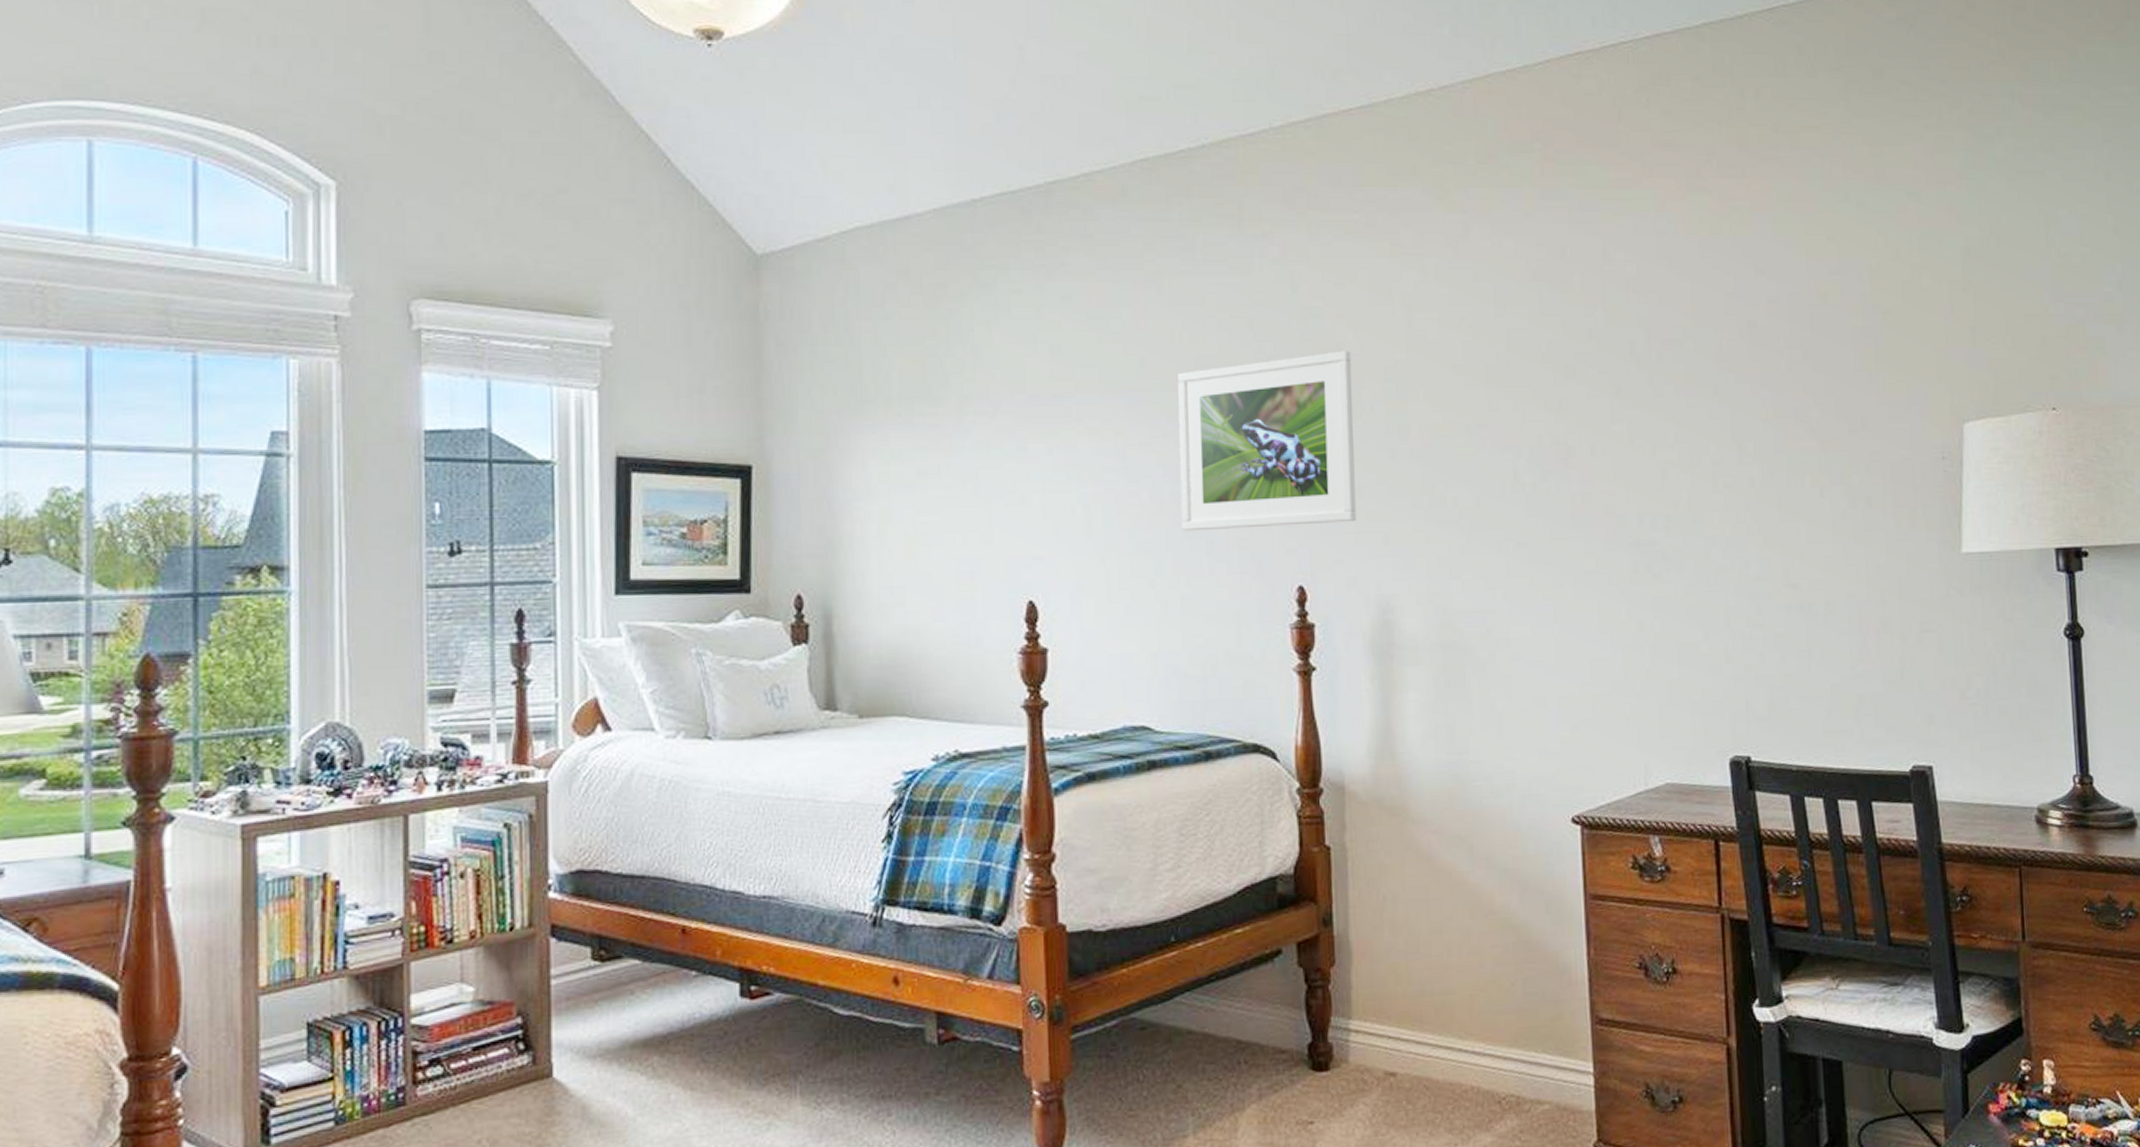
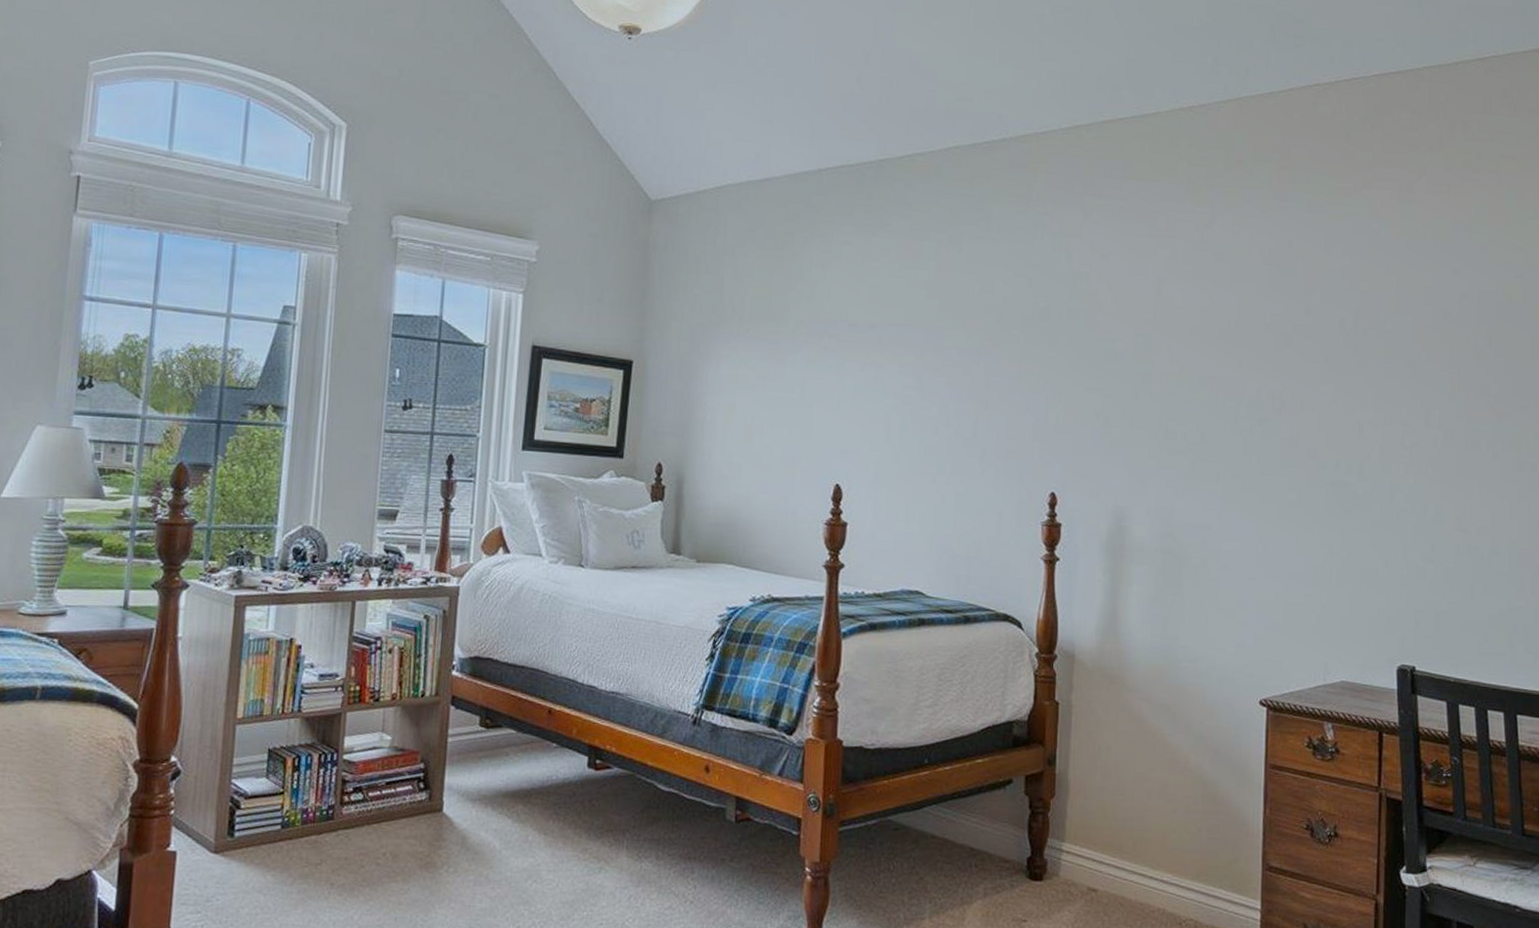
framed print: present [1177,351,1357,532] -> none [961,308,1109,445]

